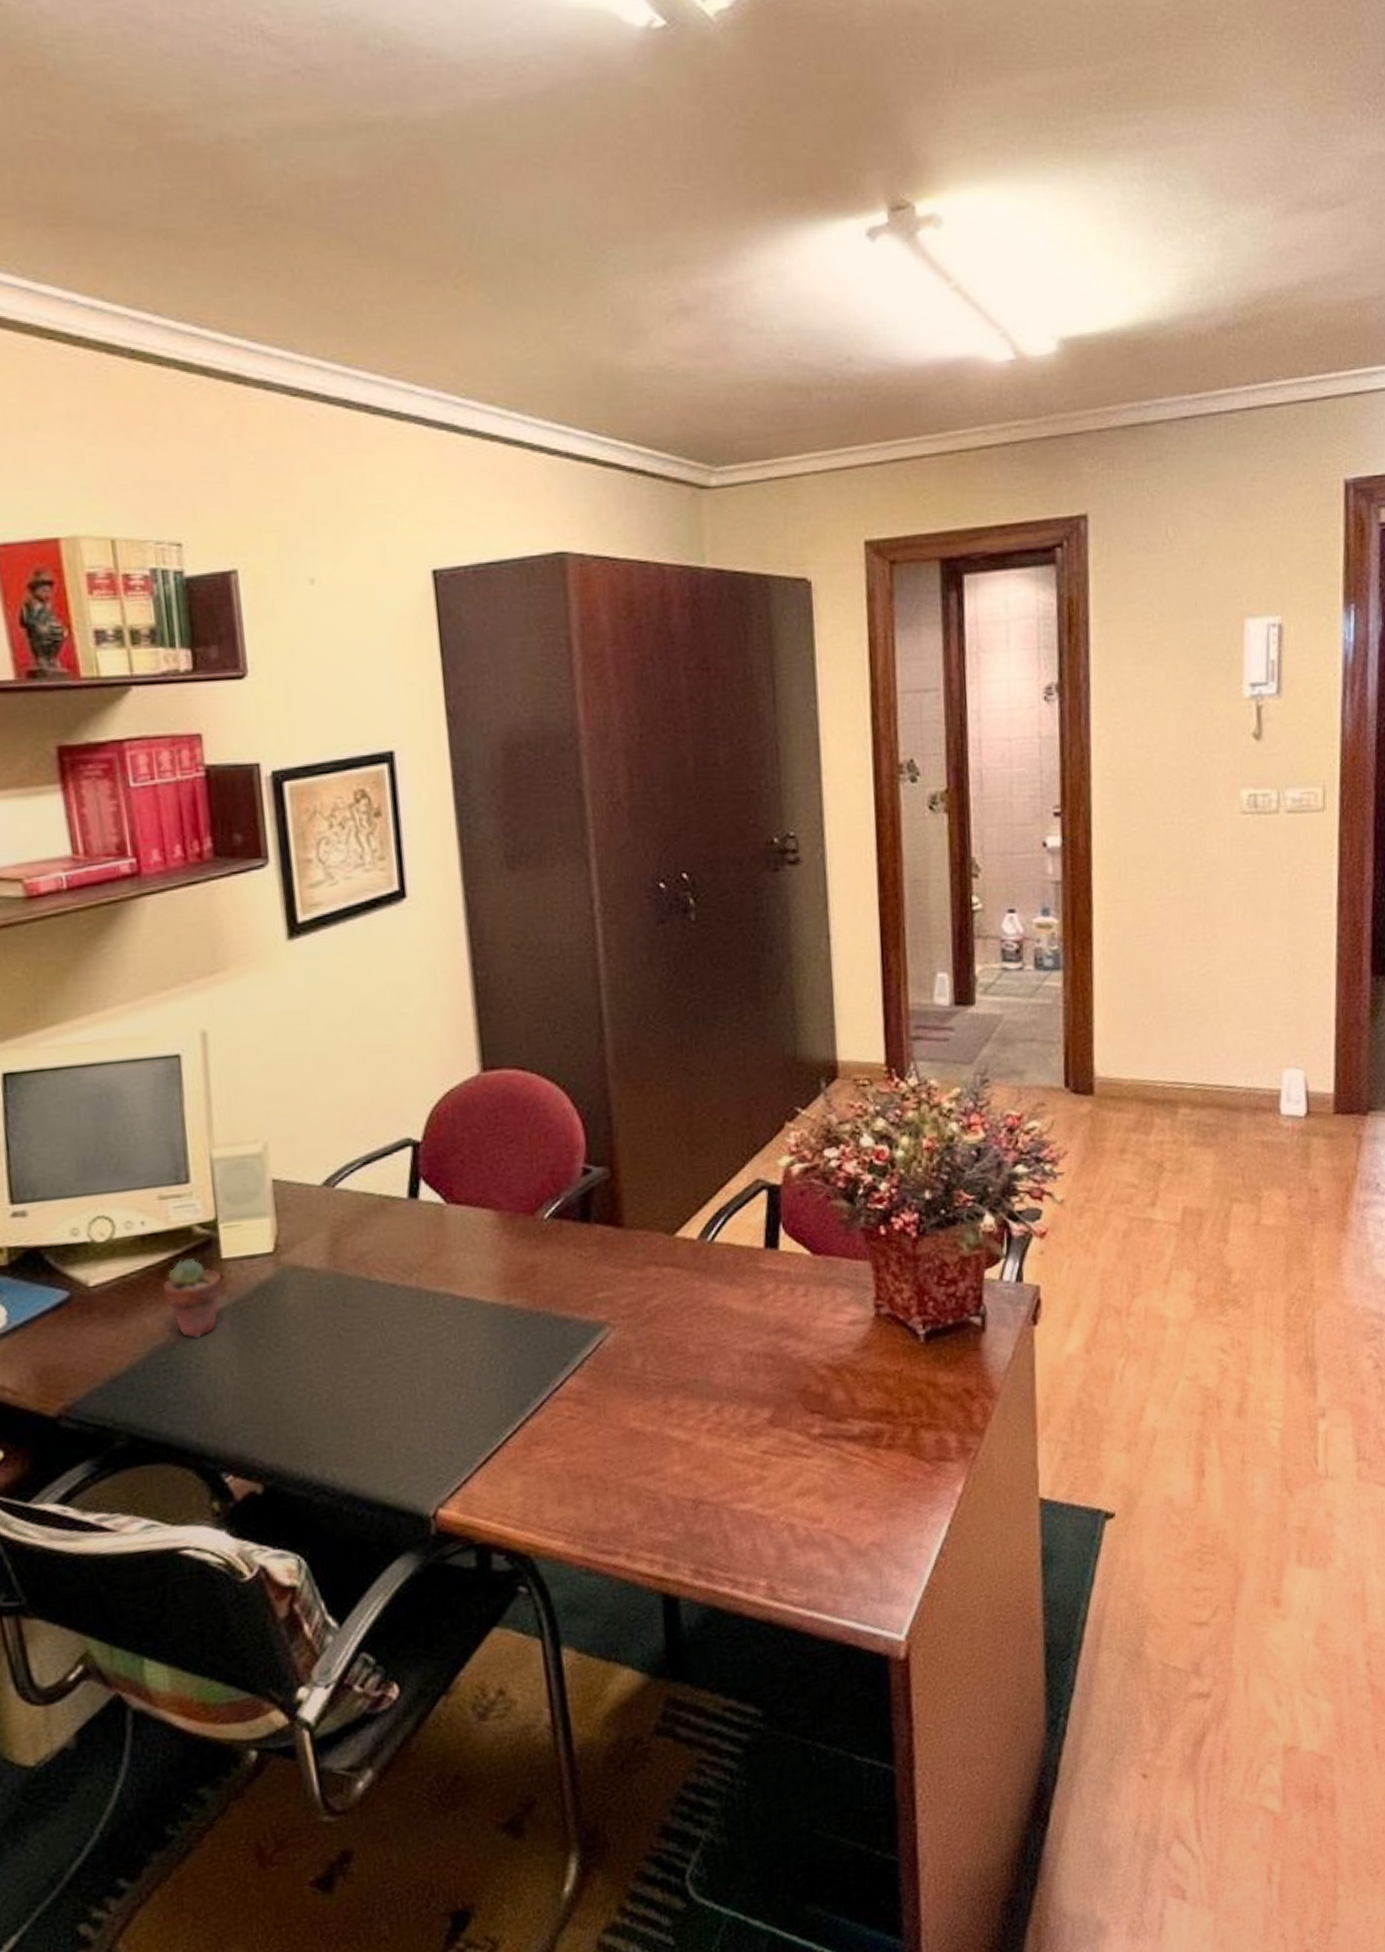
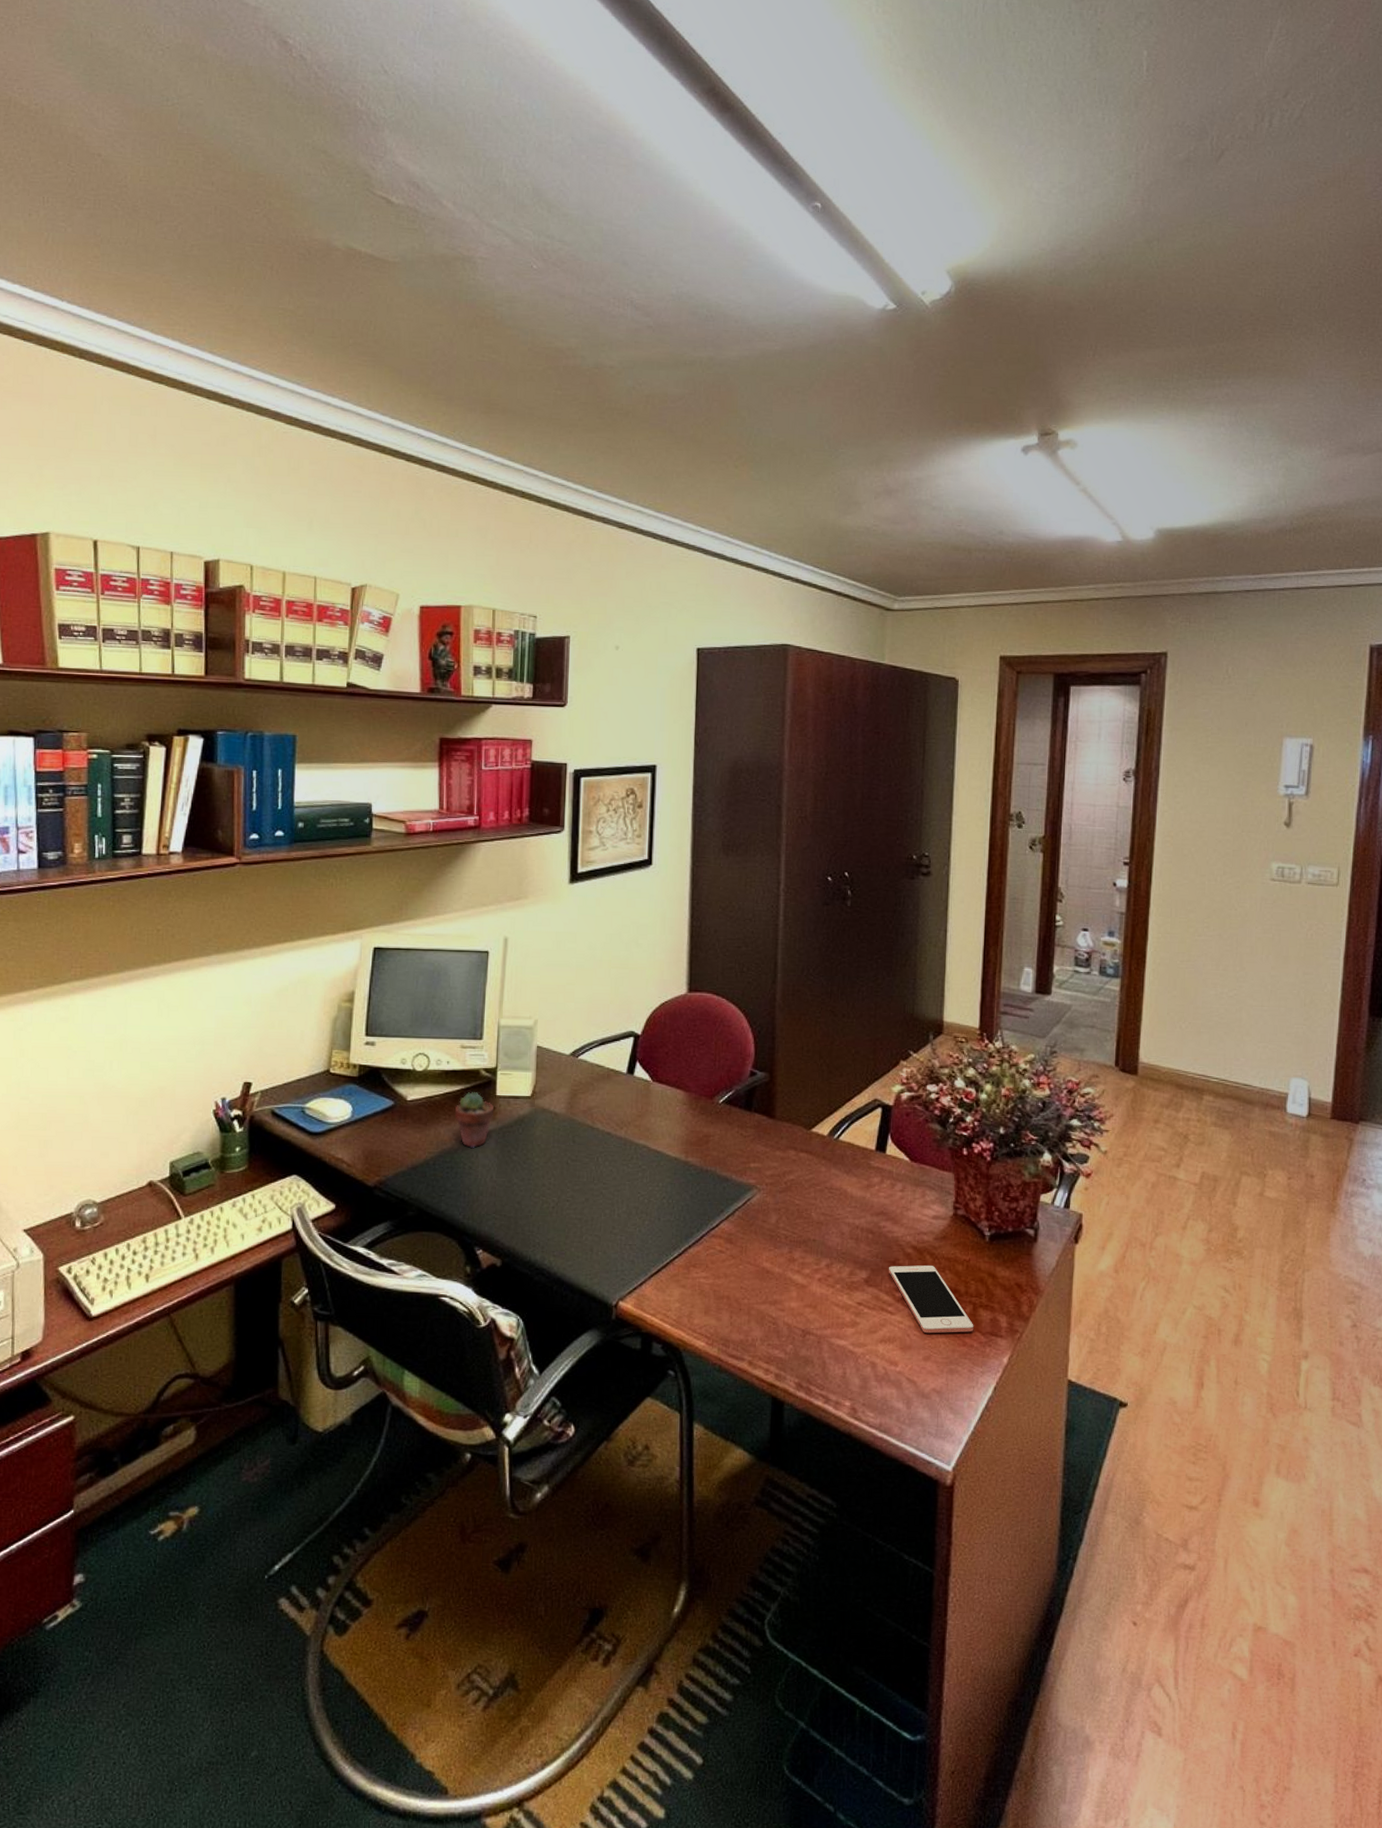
cell phone: none [797,1386,916,1474] -> present [888,1265,974,1333]

